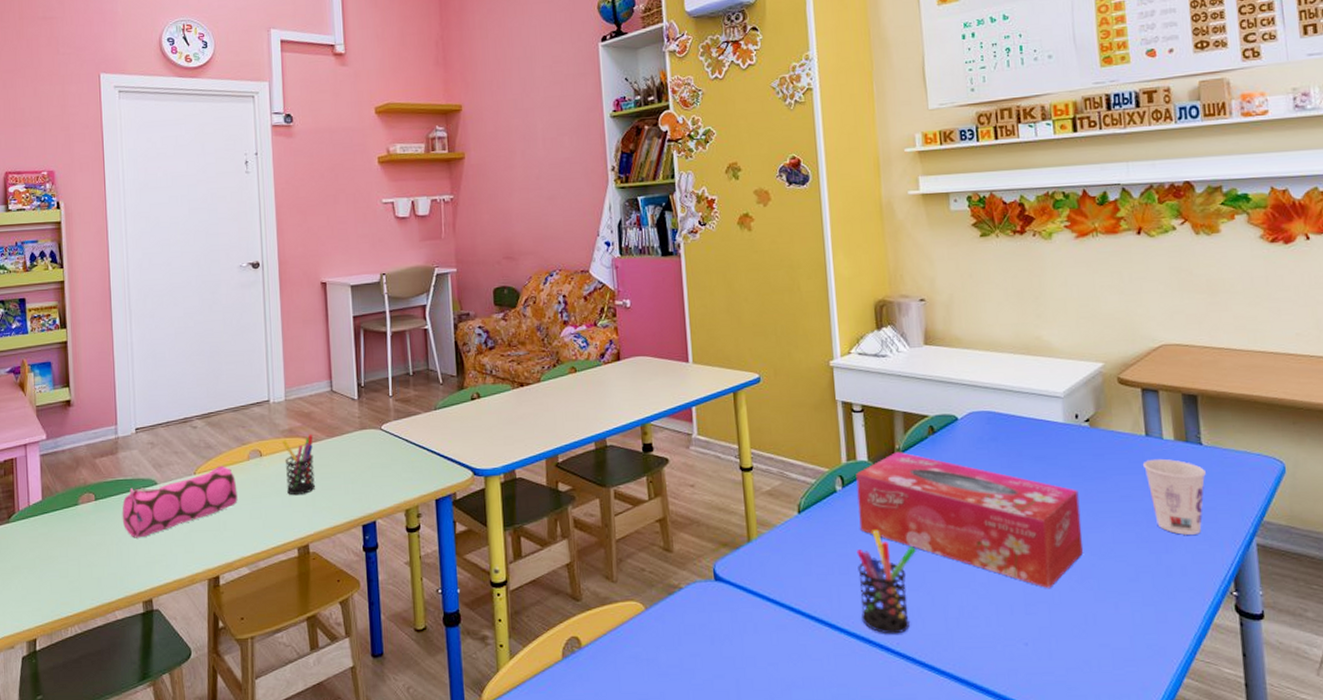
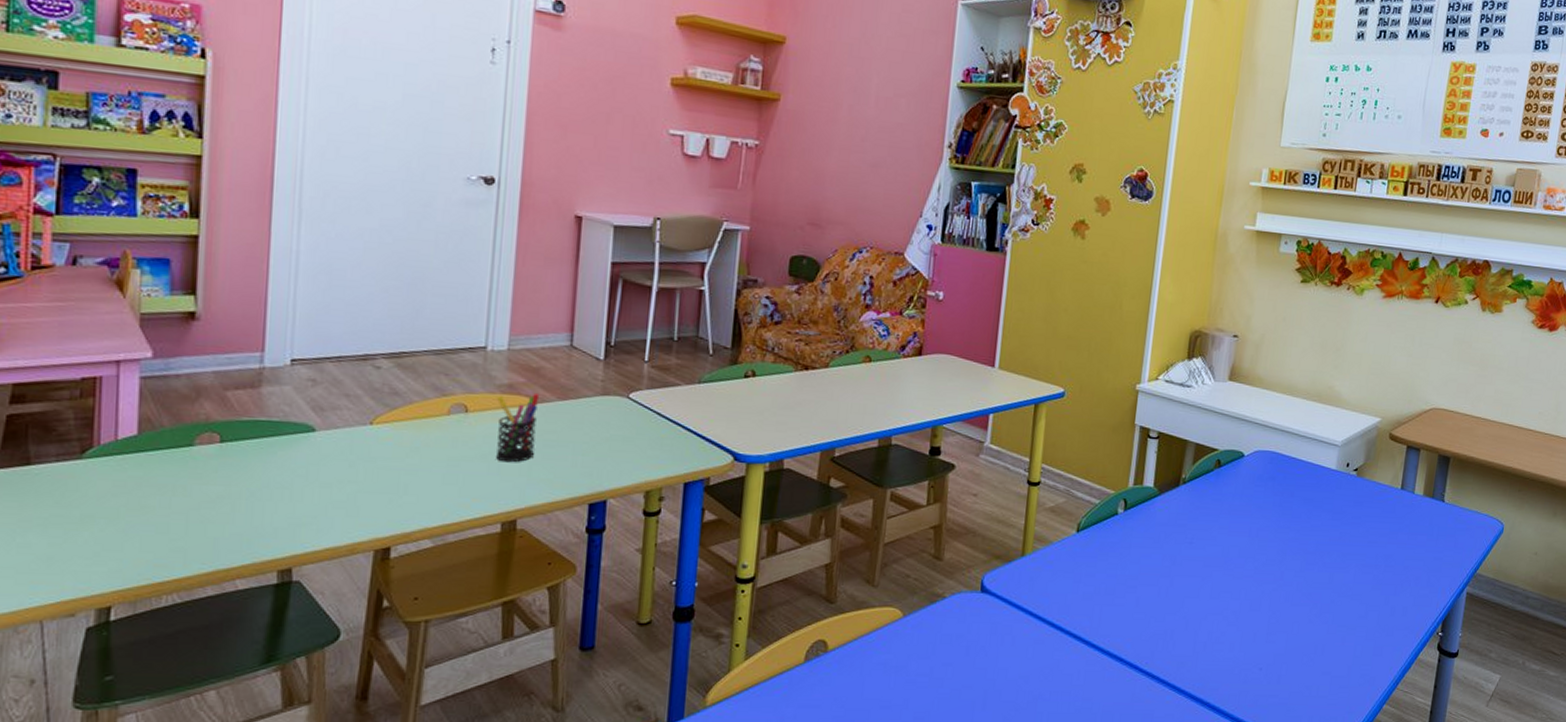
pencil case: present [122,465,238,538] -> none [258,417,429,494]
tissue box: present [856,452,1084,589] -> none [1133,481,1335,620]
pen holder: present [856,529,916,634] -> none [1118,554,1181,654]
cup: present [1142,458,1206,535] -> none [1392,510,1442,581]

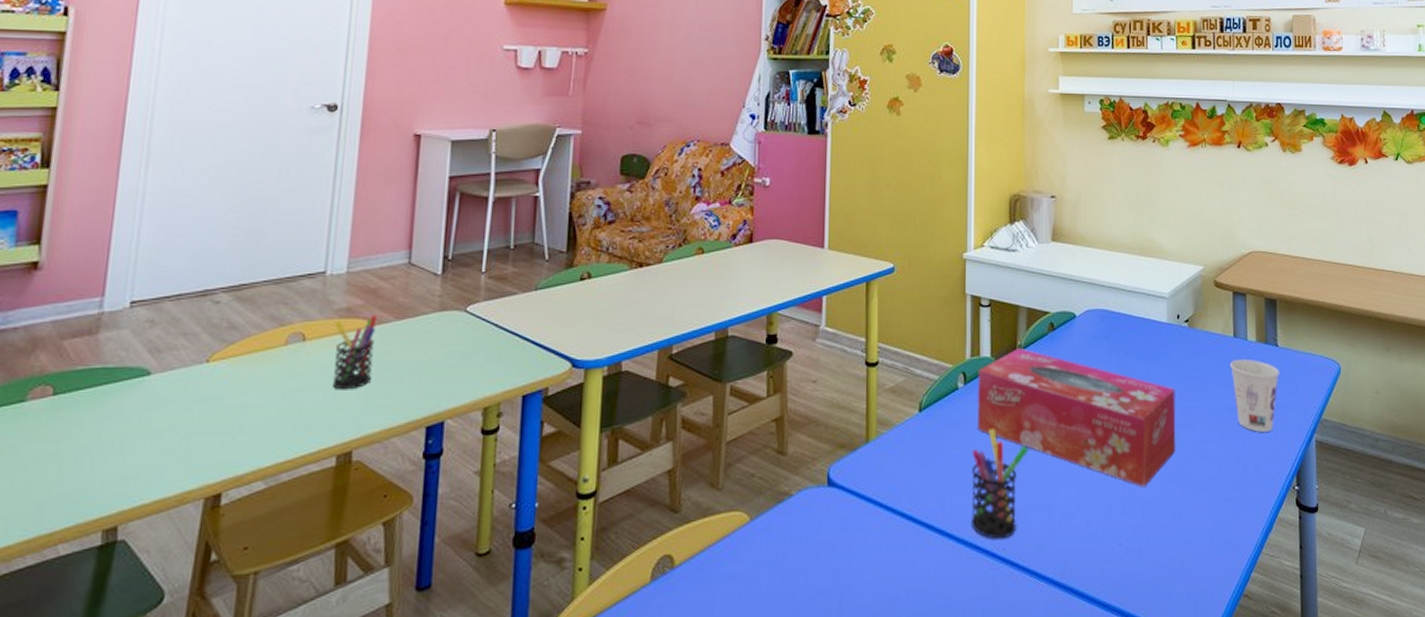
pen holder: none [1118,554,1181,654] -> present [971,429,1028,539]
tissue box: none [1133,481,1335,620] -> present [978,348,1176,488]
cup: none [1392,510,1442,581] -> present [1229,358,1279,432]

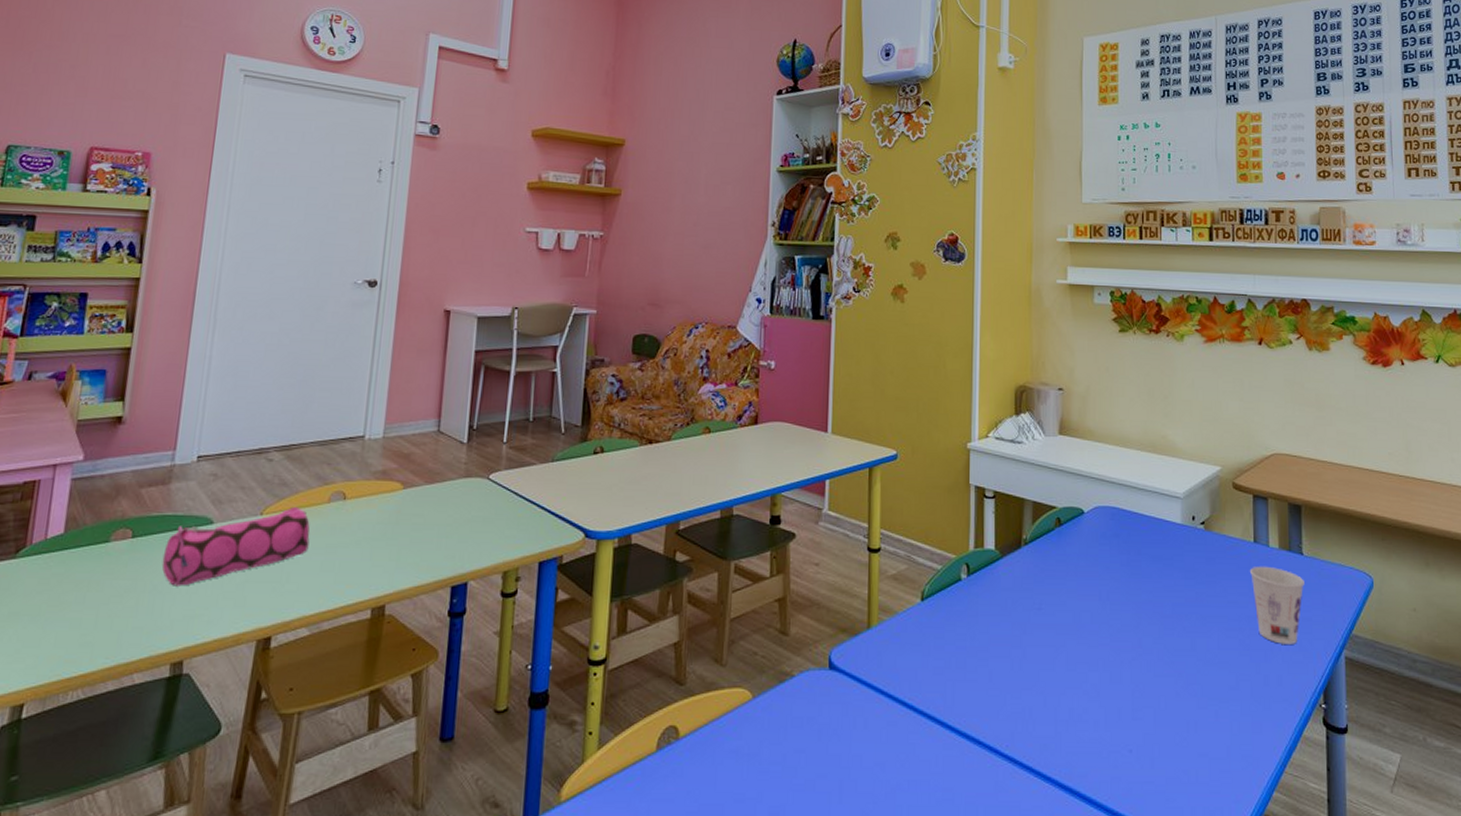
pencil case: none [89,351,265,446] -> present [161,506,310,586]
pen holder: present [333,314,378,390] -> none [369,477,410,548]
pen holder: present [971,429,1028,539] -> none [974,622,1033,736]
tissue box: present [978,348,1176,488] -> none [981,542,1191,694]

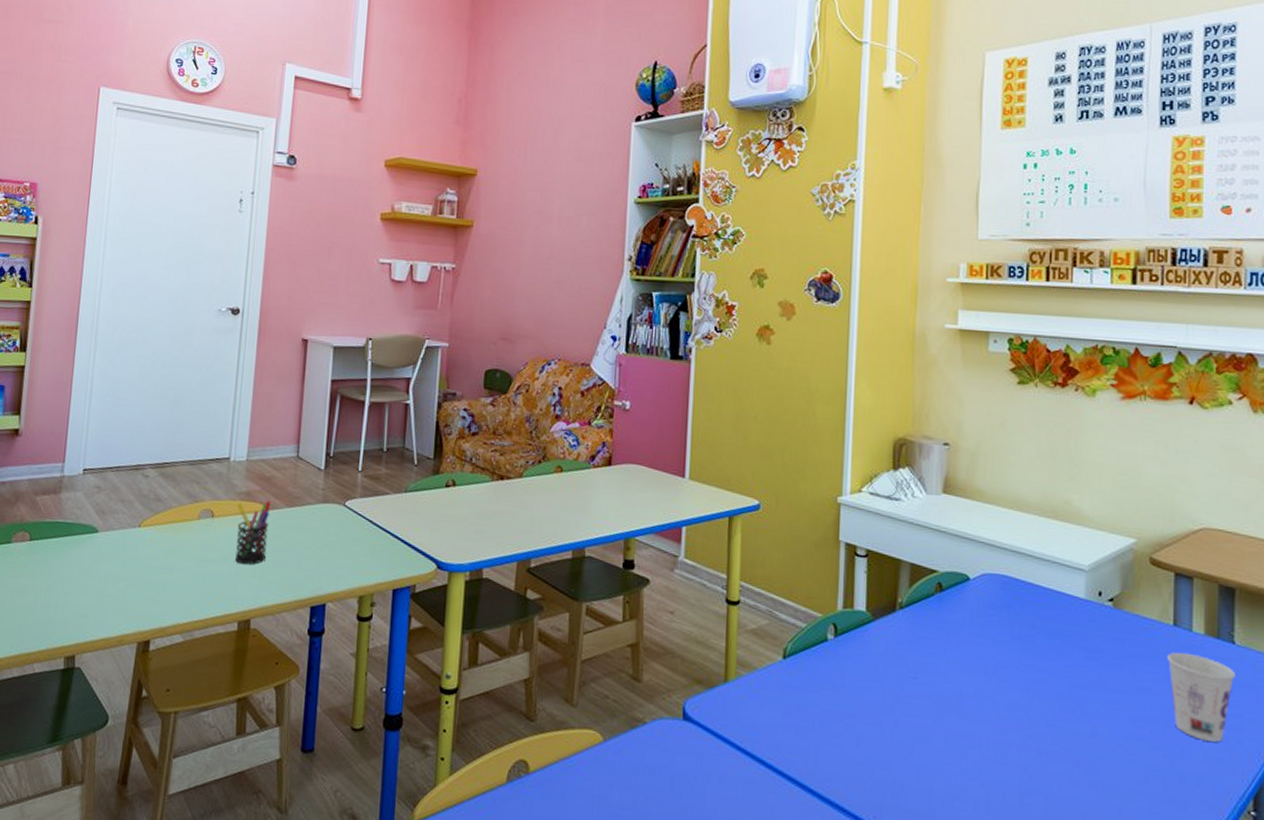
pencil case: present [161,506,310,586] -> none [55,521,182,588]
pen holder: none [369,477,410,548] -> present [235,500,272,565]

